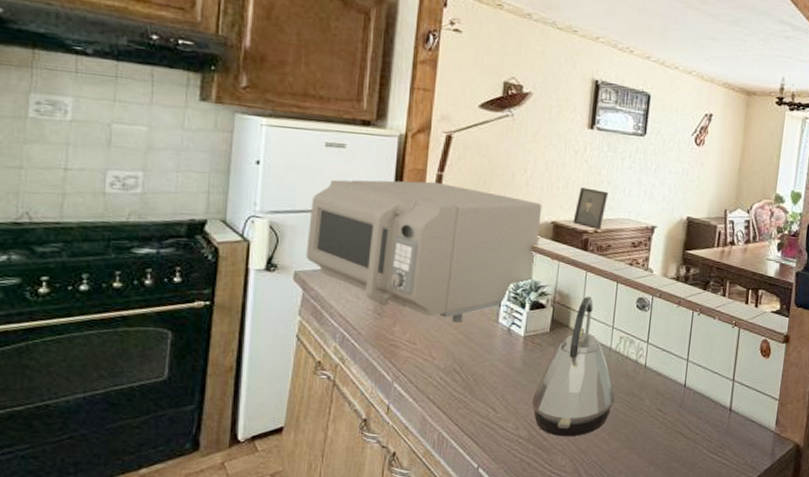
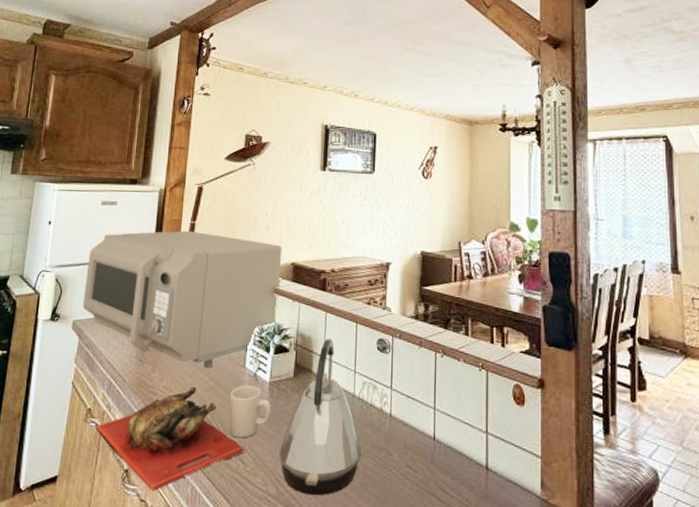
cutting board: none [327,340,498,439] -> present [95,386,246,492]
mug: none [480,339,526,388] -> present [229,385,272,438]
picture frame: present [573,187,608,229] -> none [311,227,342,269]

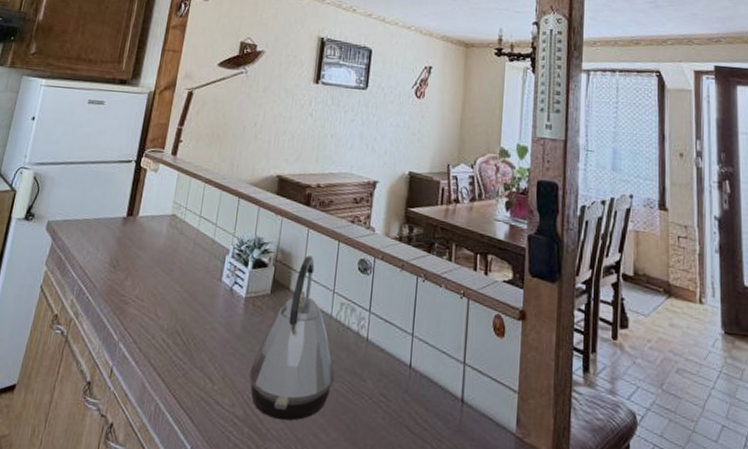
microwave: present [82,230,282,369] -> none [59,133,269,280]
cutting board: present [95,386,246,492] -> none [60,297,216,407]
mug: present [229,385,272,438] -> none [199,299,246,355]

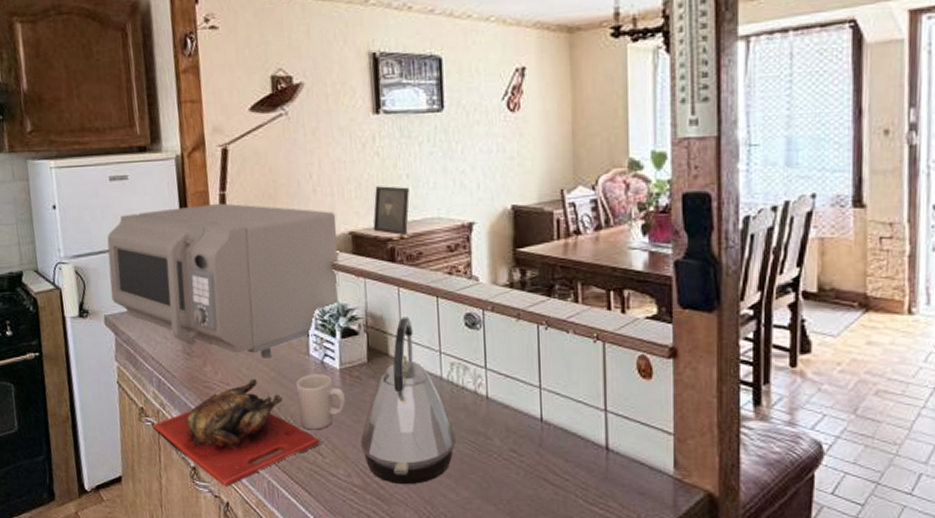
microwave: none [59,133,269,280] -> present [106,203,340,358]
cutting board: none [60,297,216,407] -> present [152,379,323,488]
mug: none [199,299,246,355] -> present [296,374,346,430]
picture frame: none [297,141,331,184] -> present [373,186,409,235]

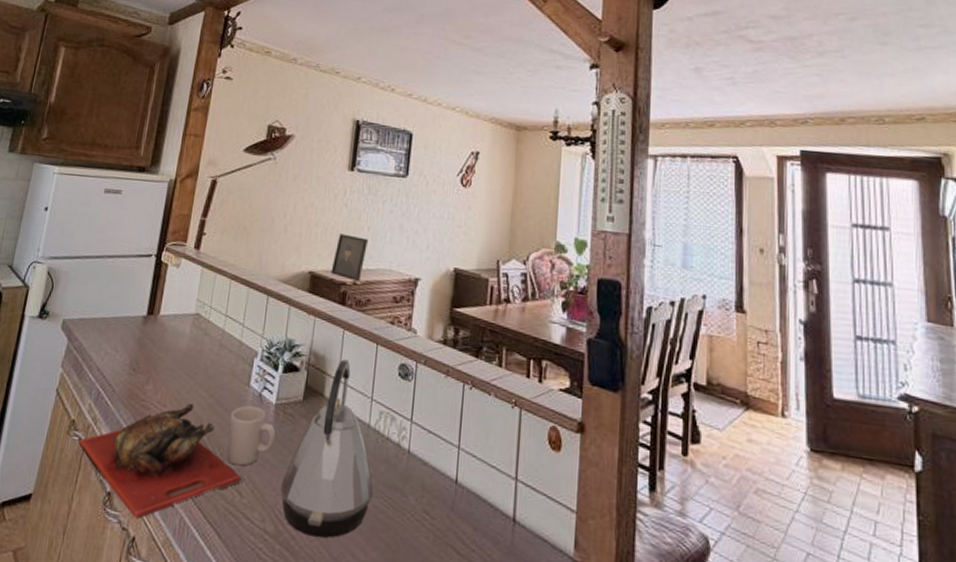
microwave: present [106,203,340,358] -> none [75,225,300,384]

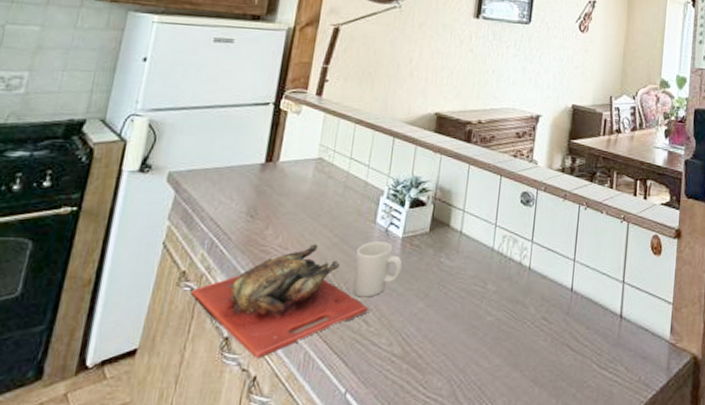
kettle: present [280,359,374,538] -> none [407,191,497,353]
picture frame: present [330,234,368,281] -> none [456,77,493,120]

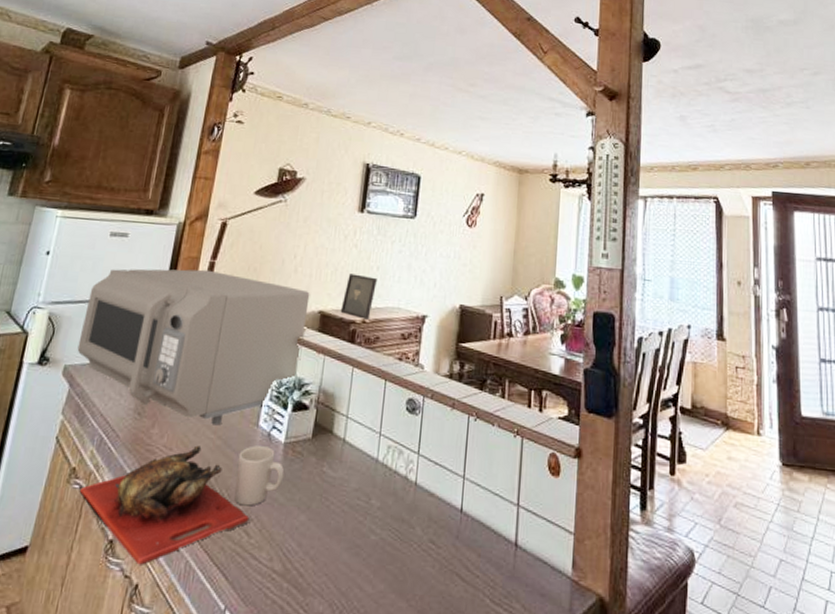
microwave: none [182,74,426,224] -> present [77,269,310,426]
picture frame: none [456,77,493,120] -> present [340,273,377,319]

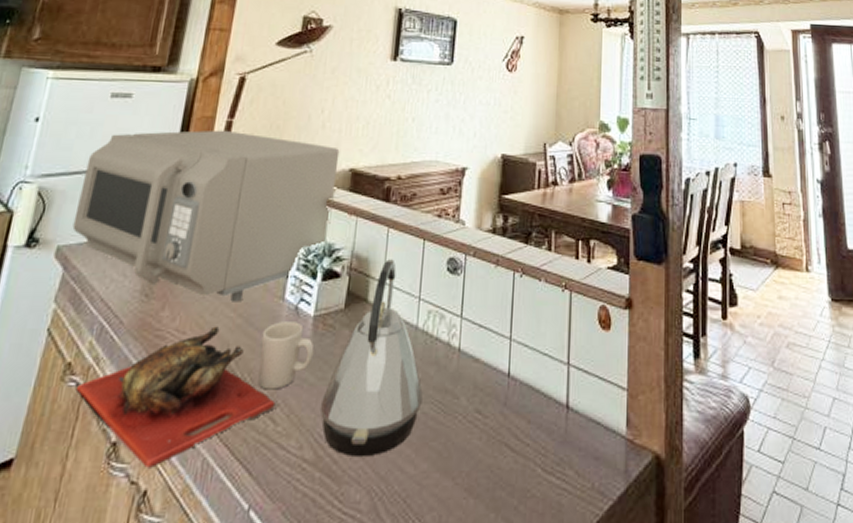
kettle: none [288,396,381,574] -> present [319,259,423,458]
picture frame: present [340,273,377,319] -> none [373,127,413,175]

